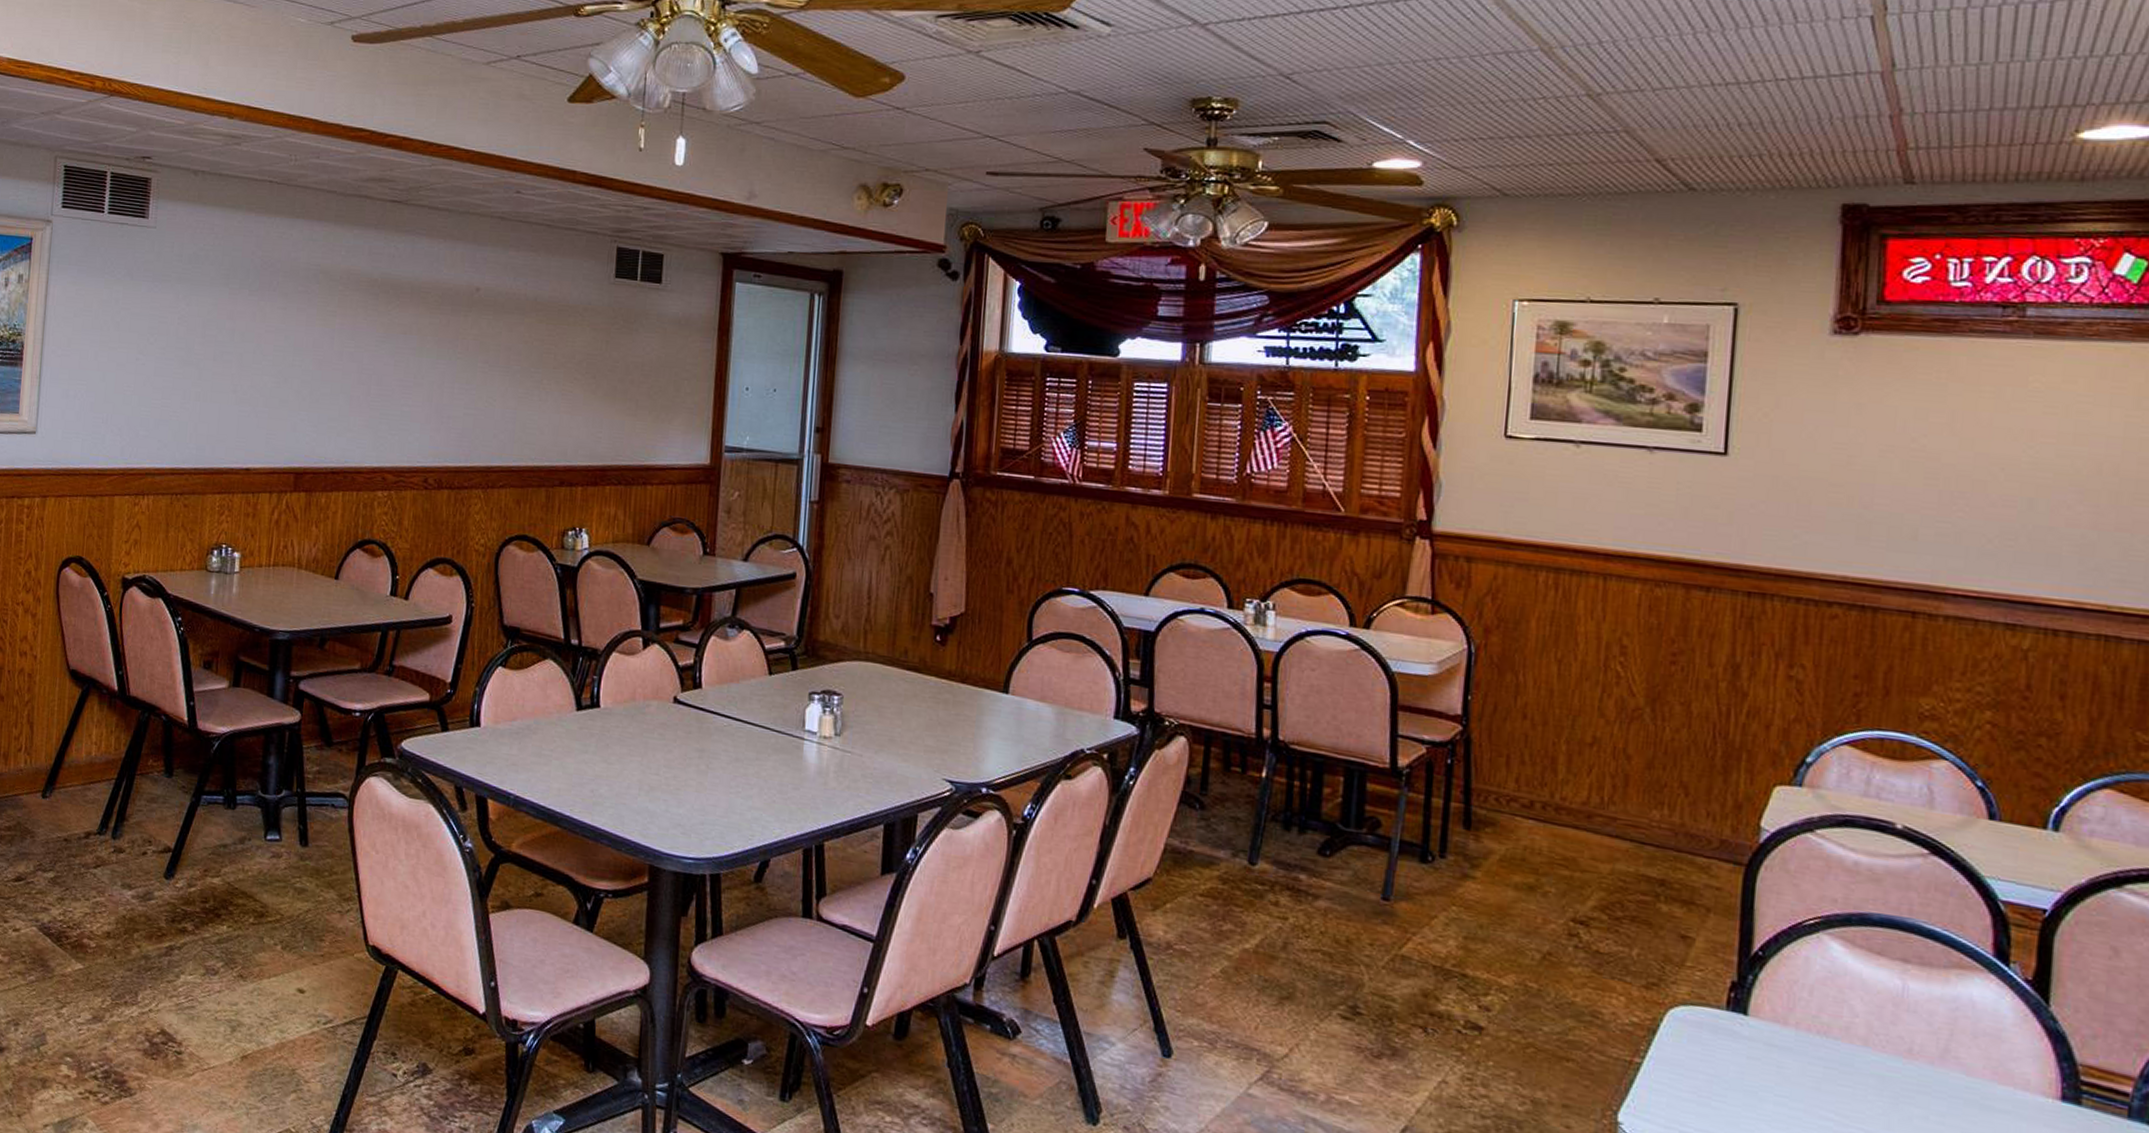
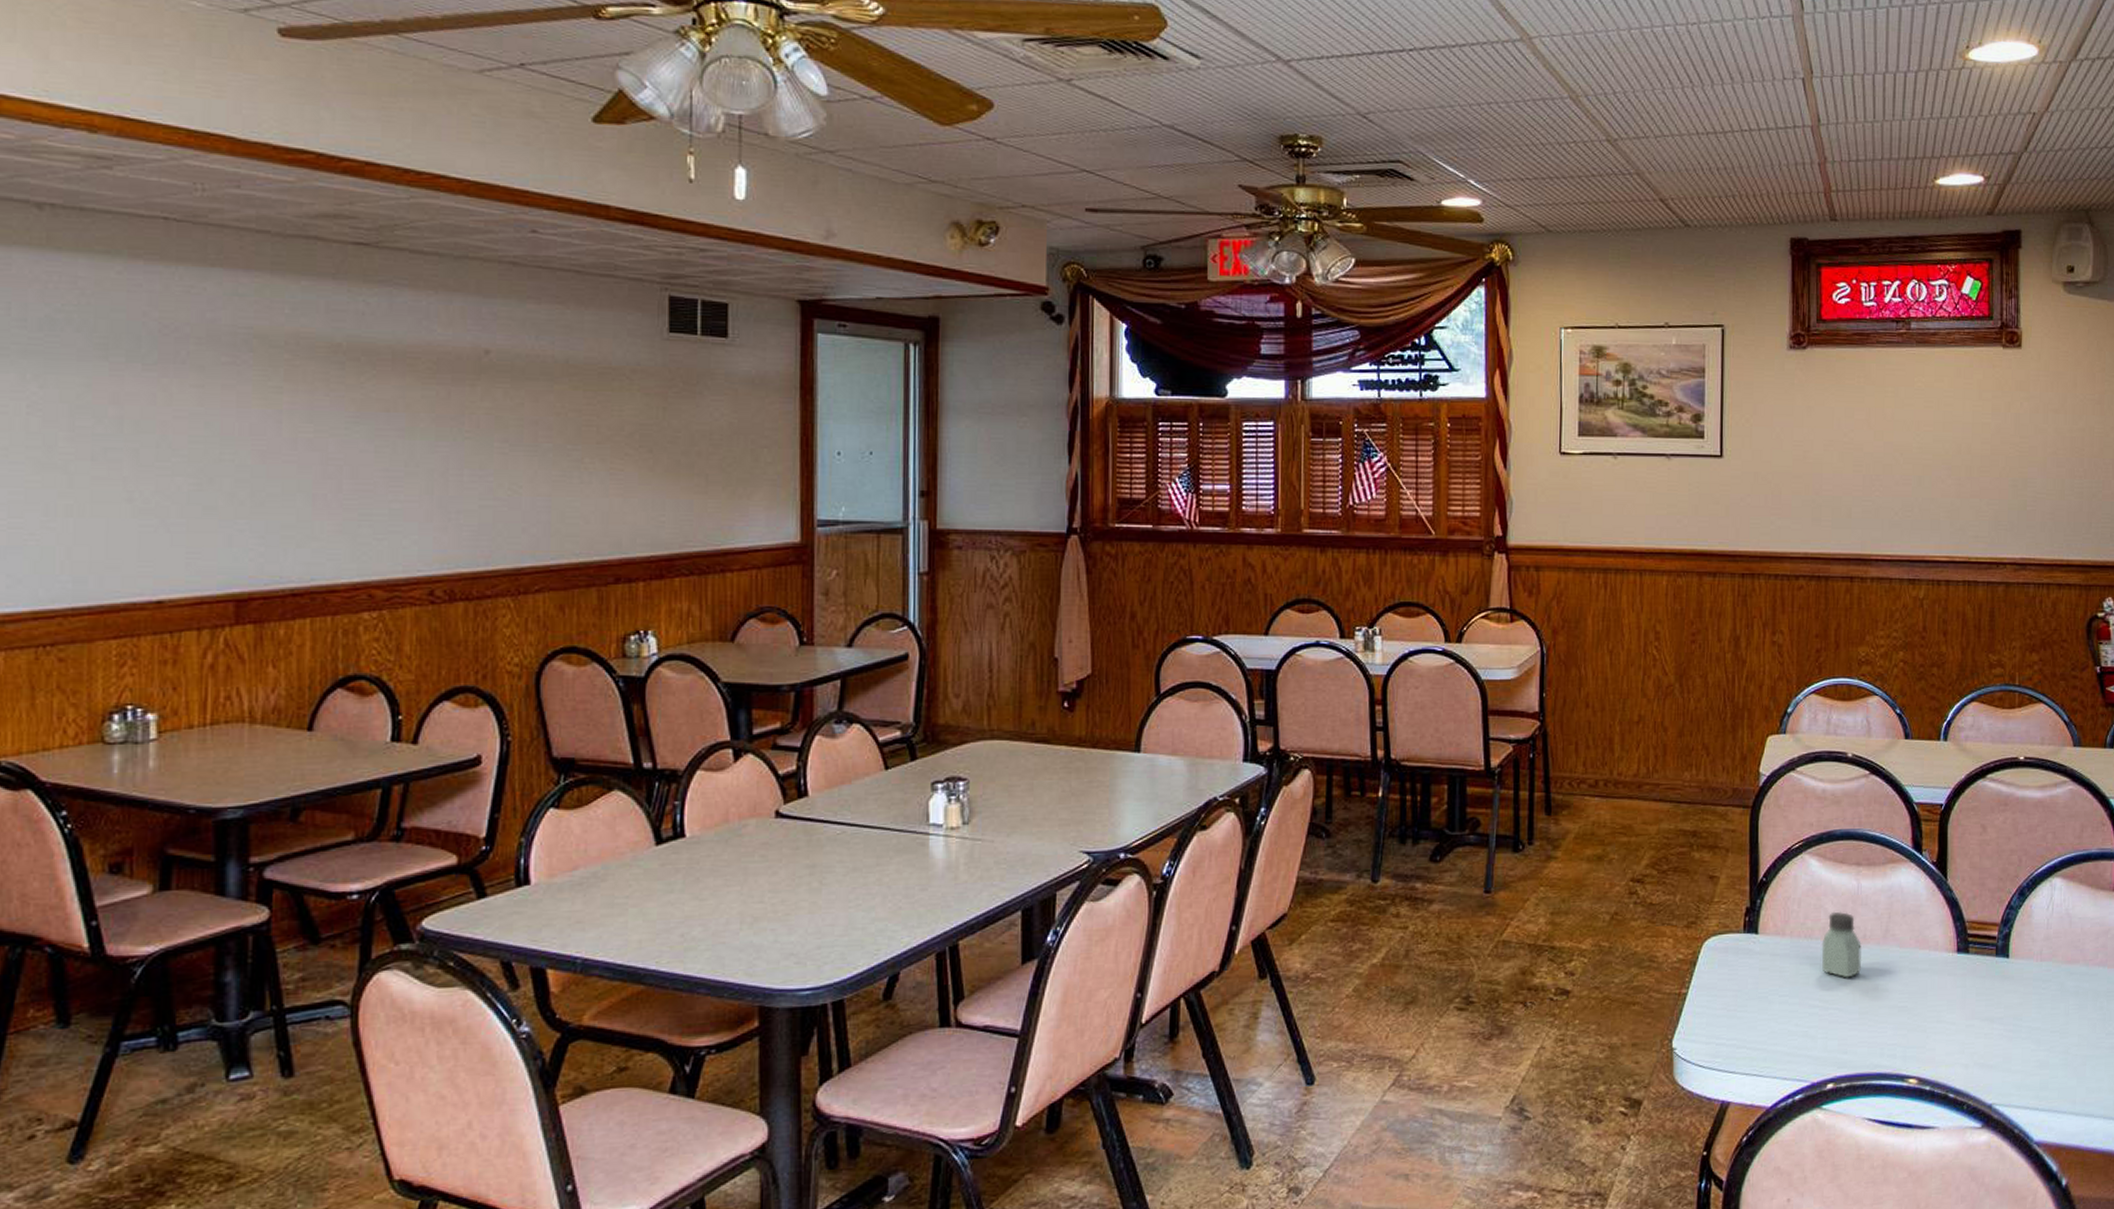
saltshaker: none [1841,1010,1905,1096] -> present [1821,911,1862,978]

